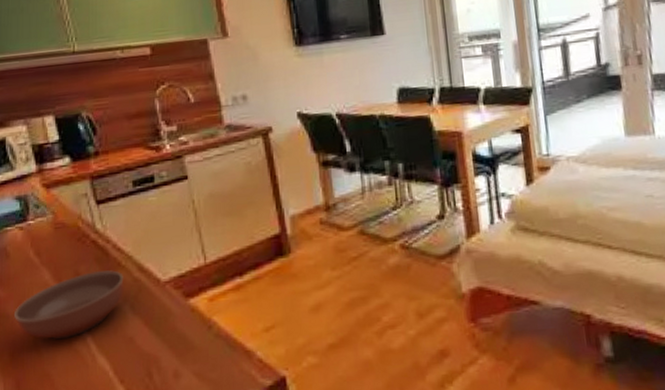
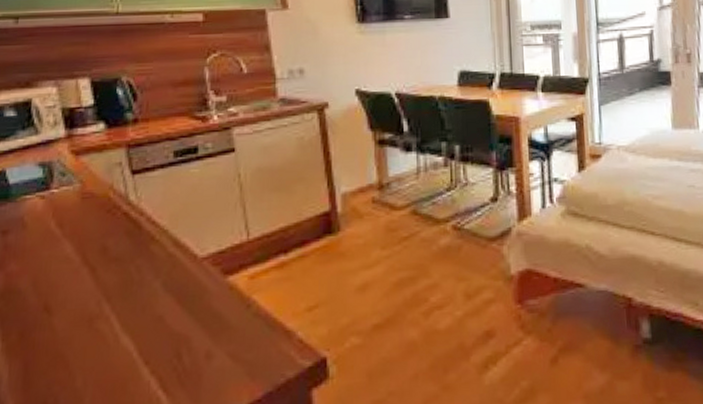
bowl: present [13,270,125,340] -> none [26,244,158,318]

